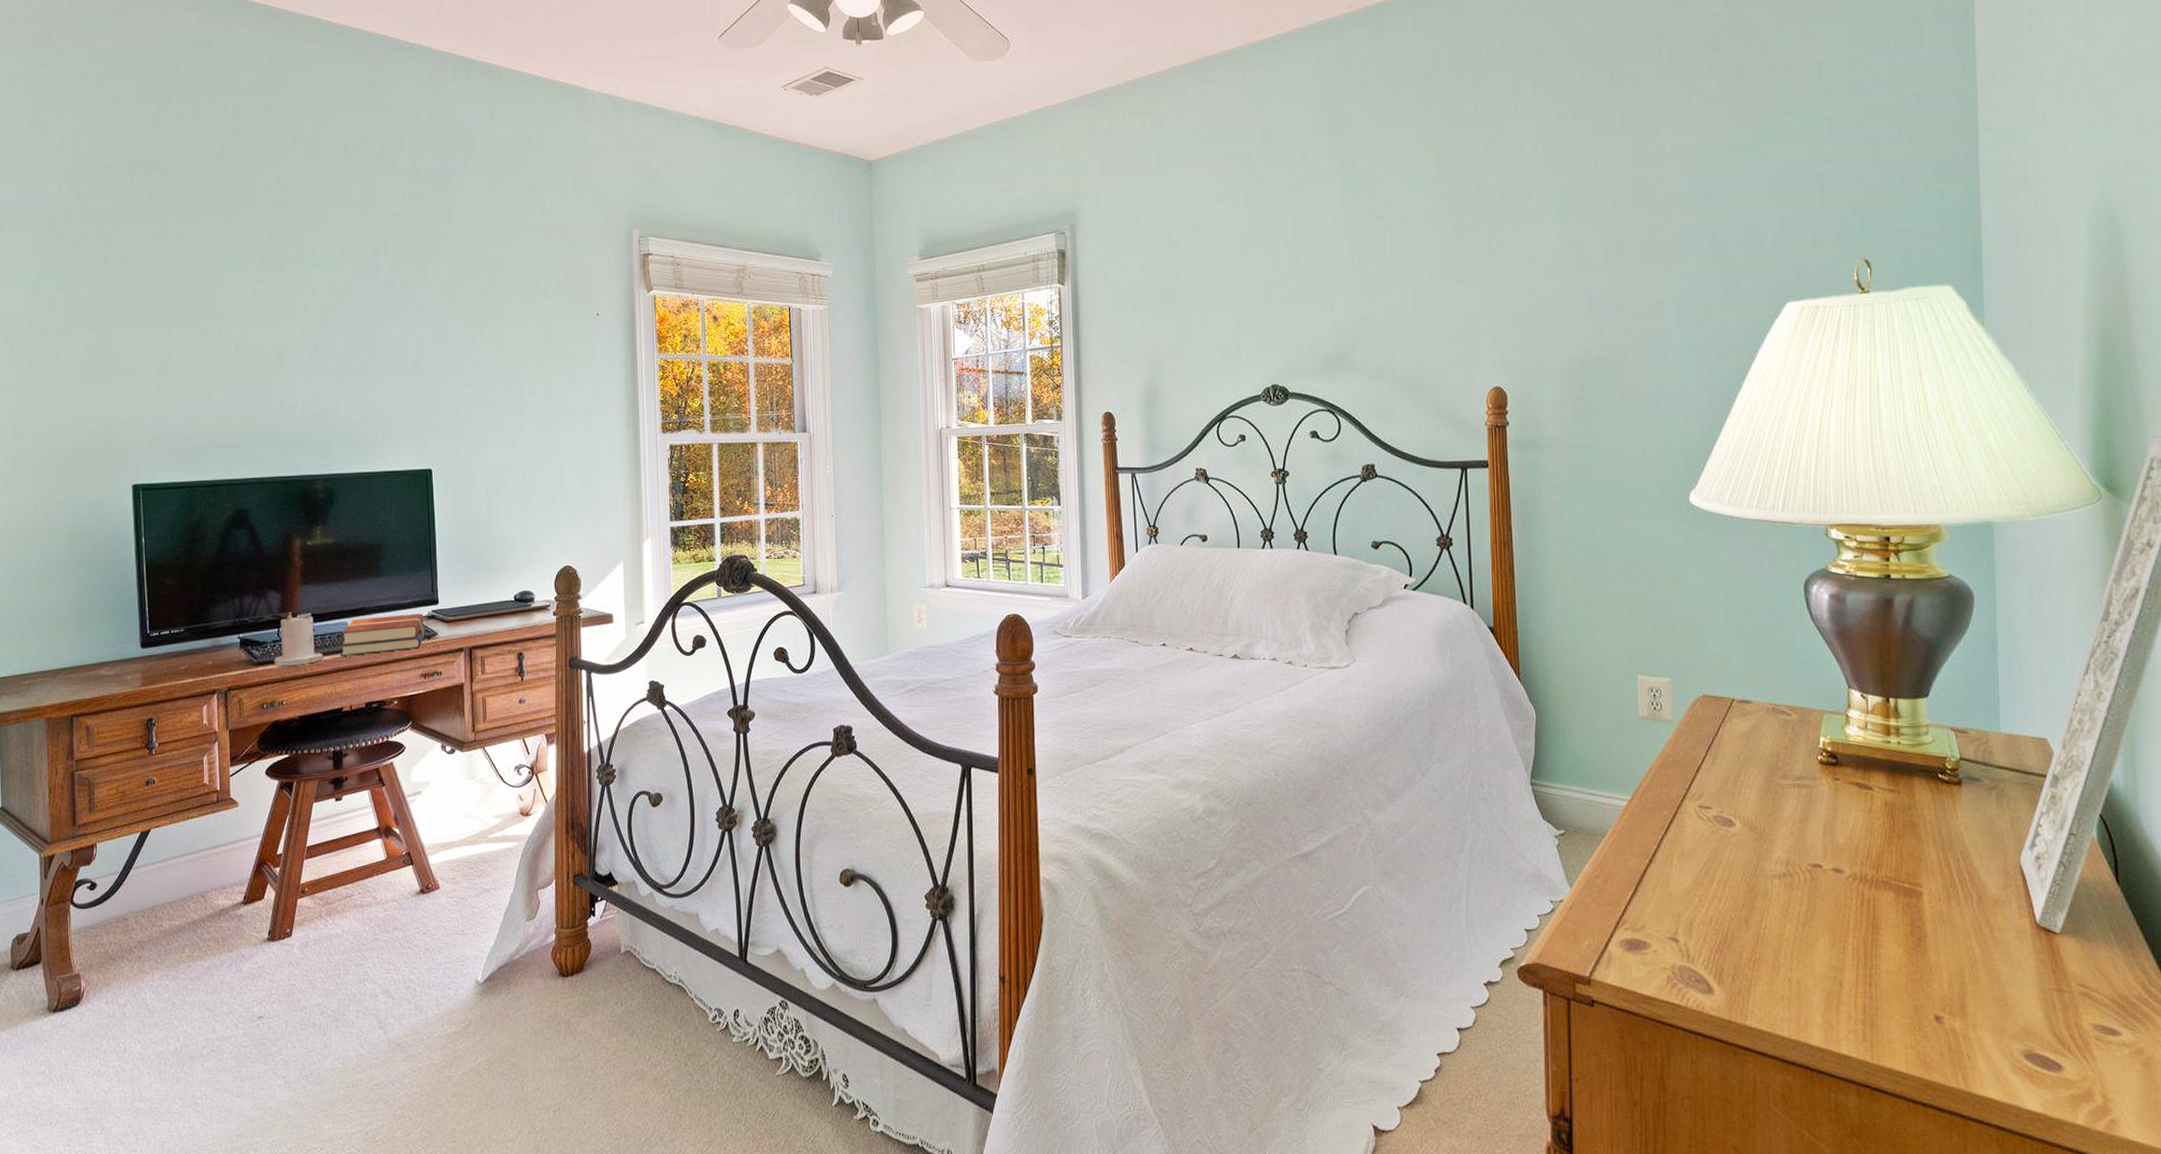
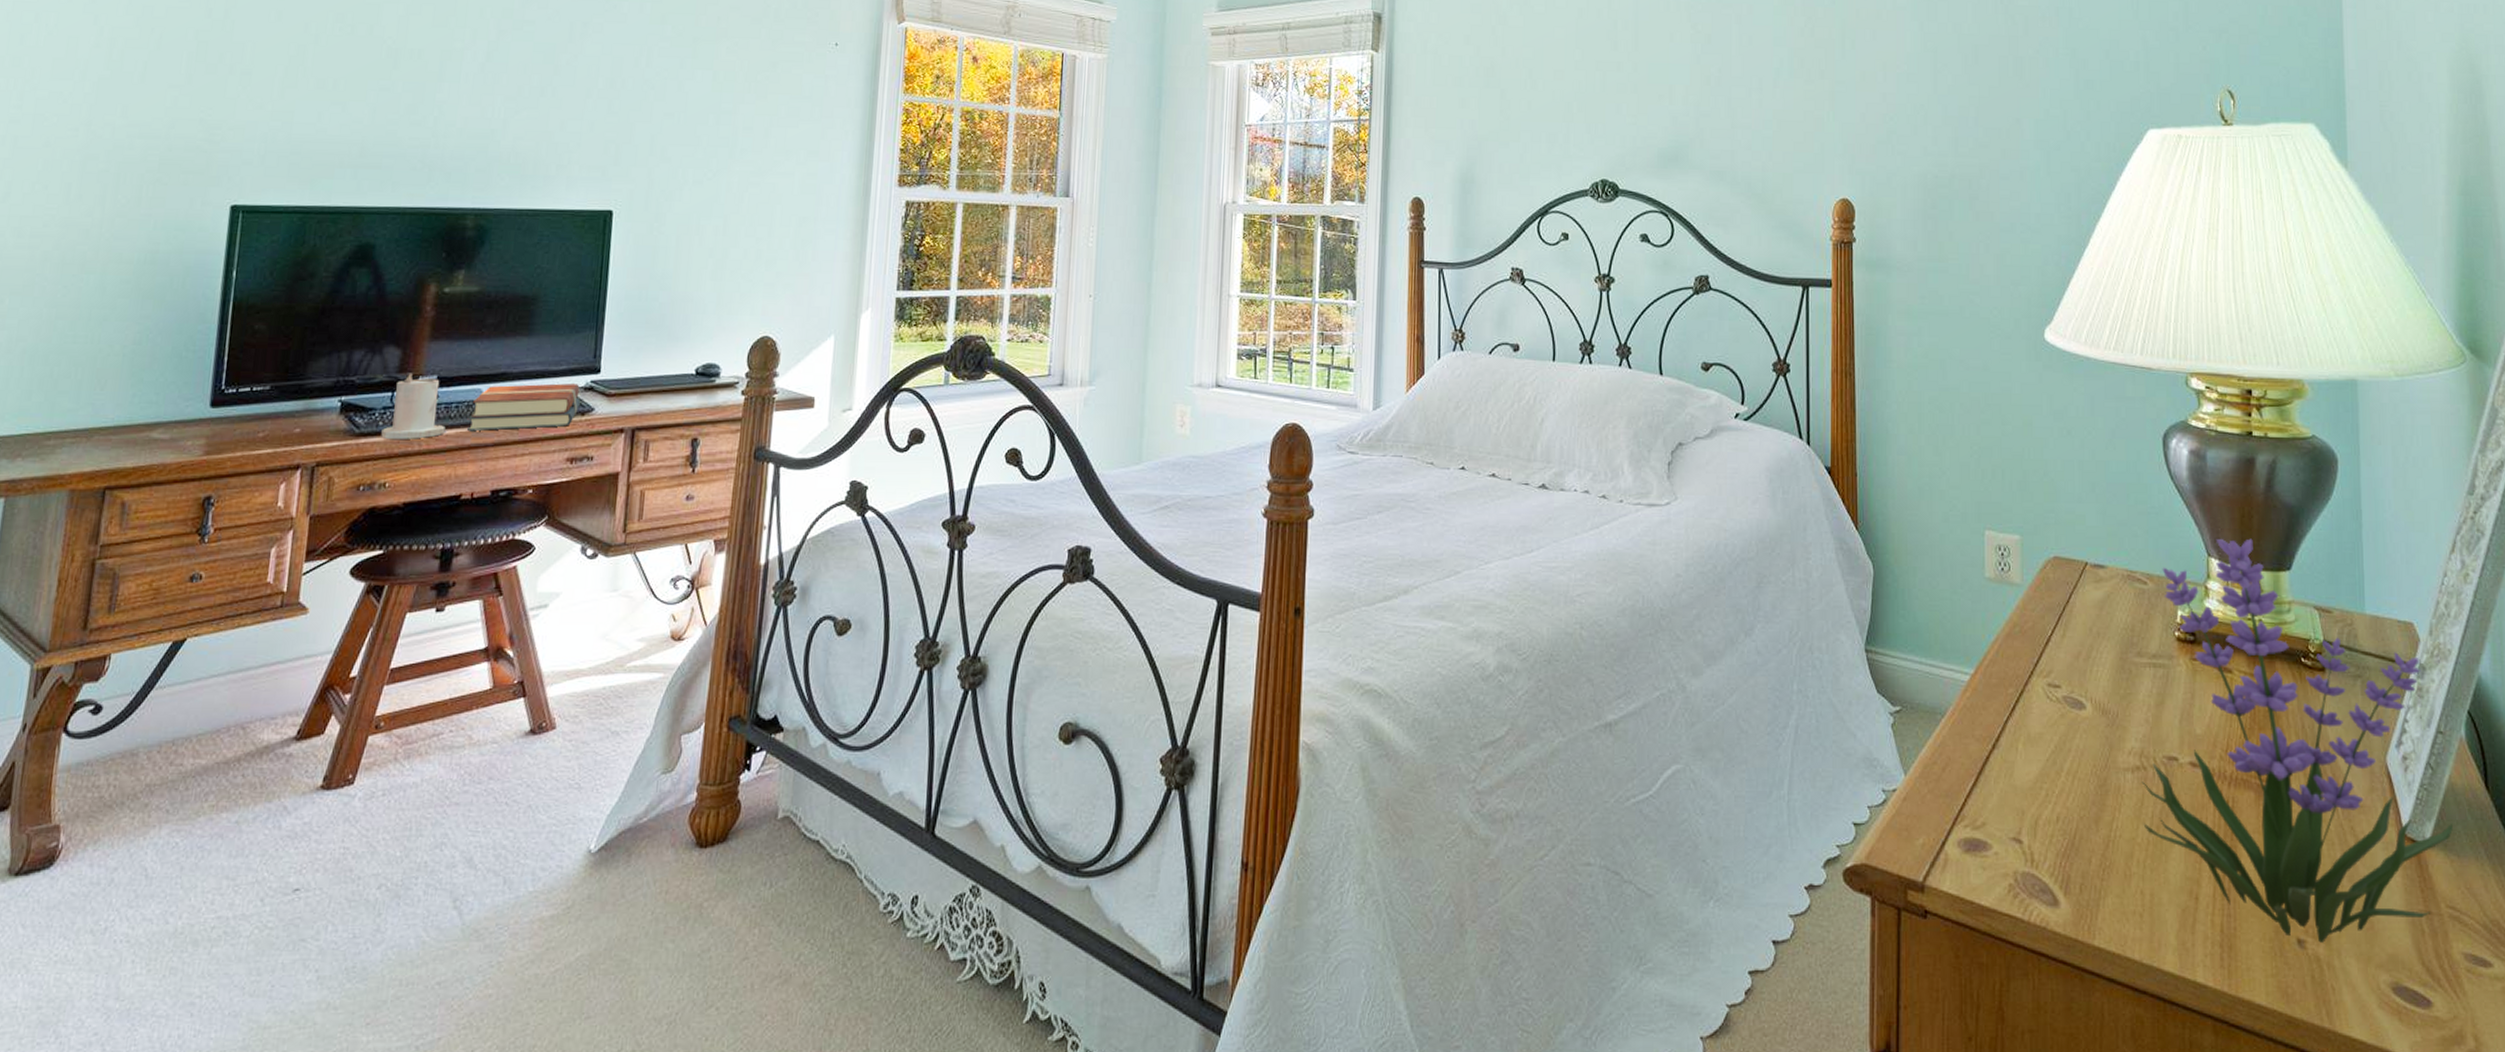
plant: none [1787,670,2084,1018] -> present [2141,538,2453,943]

